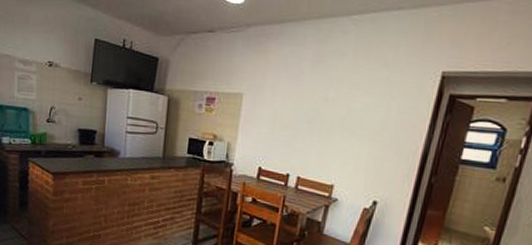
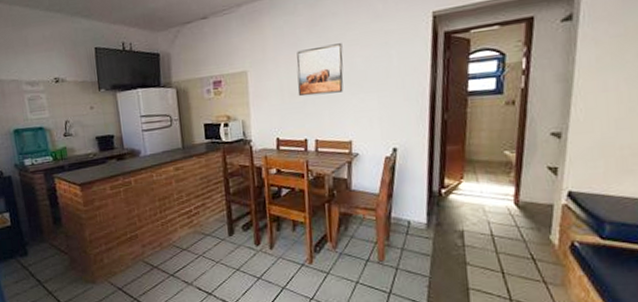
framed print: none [289,83,345,134] -> present [296,43,344,97]

